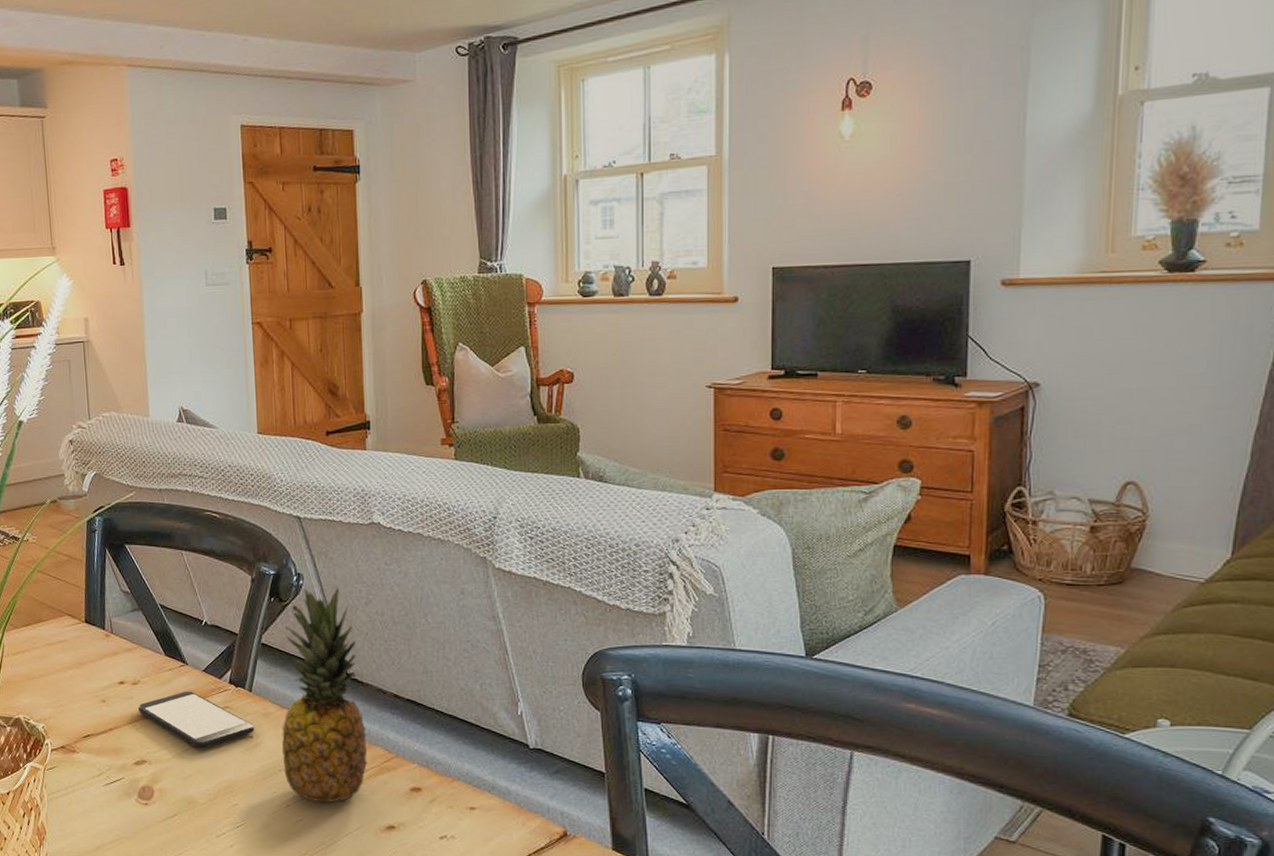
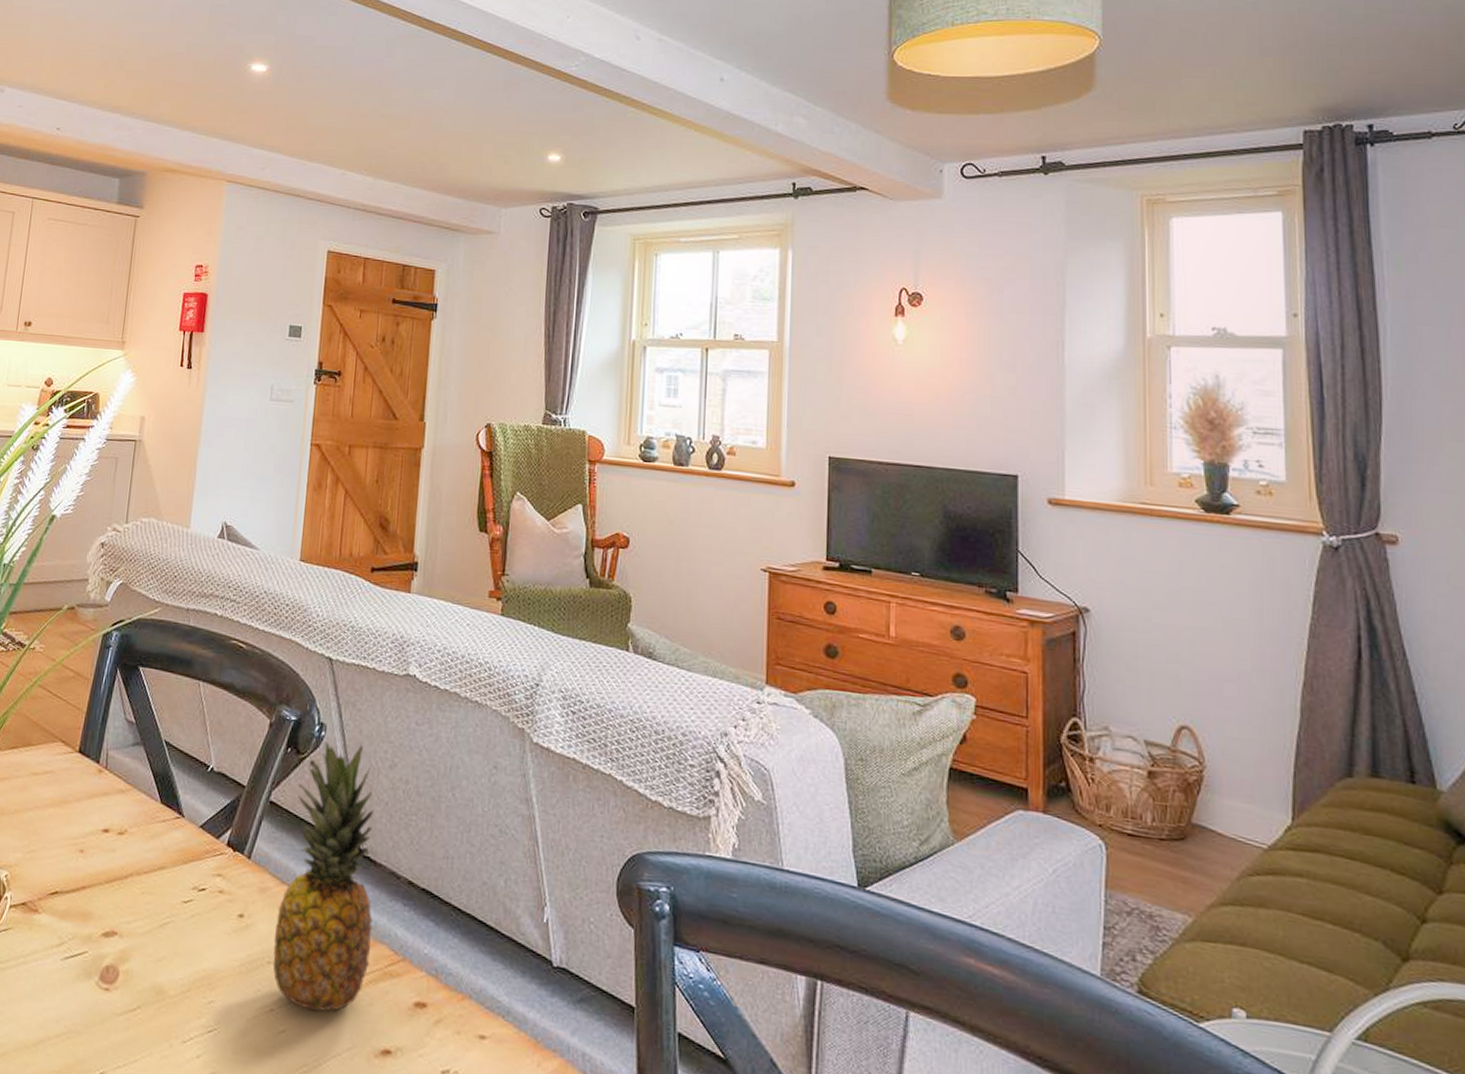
smartphone: present [138,691,255,749] -> none [119,849,247,925]

